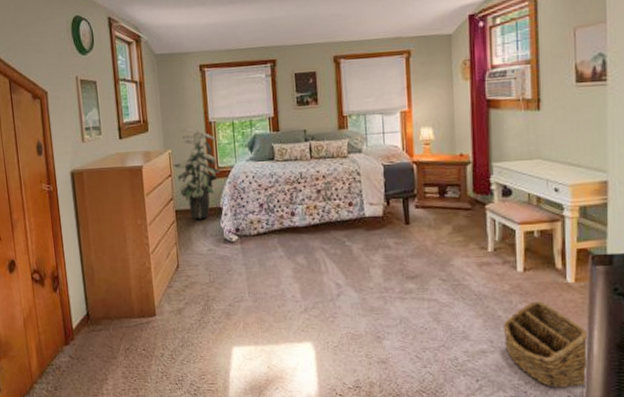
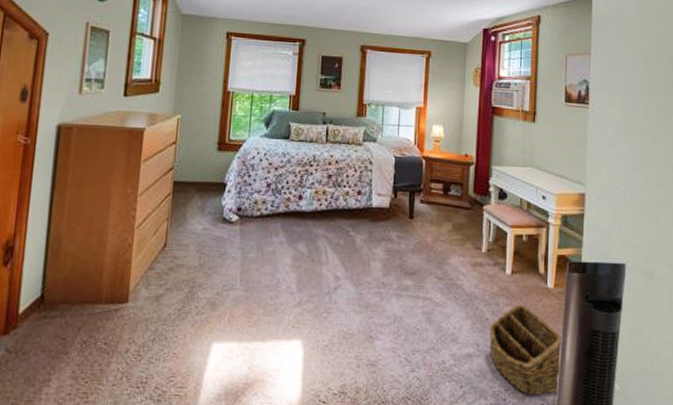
indoor plant: present [172,128,220,220] -> none [179,95,232,195]

